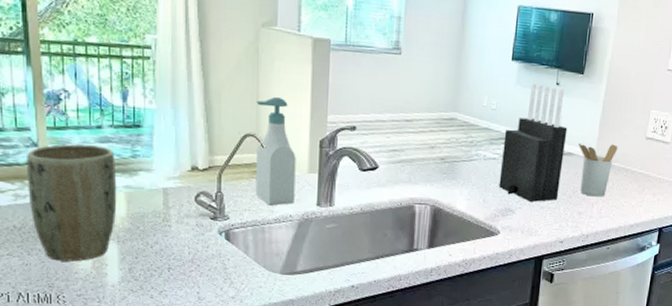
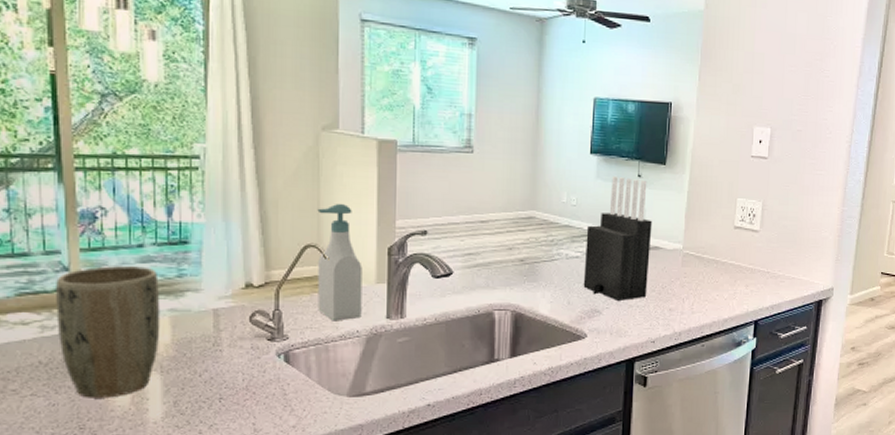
utensil holder: present [578,142,618,197] -> none [664,235,706,292]

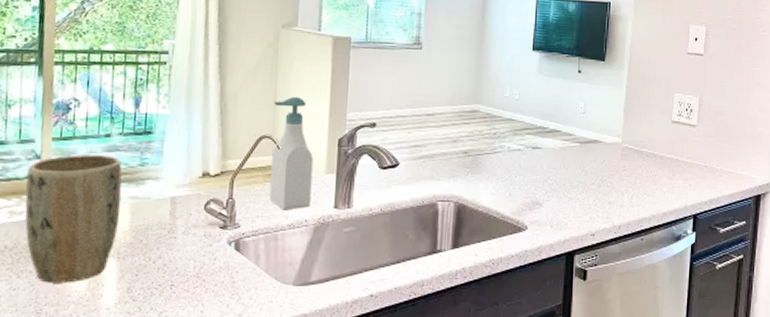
knife block: present [583,175,653,302] -> none [524,71,592,194]

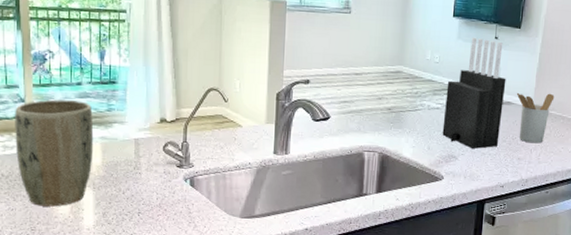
soap bottle: present [269,96,314,211] -> none [218,53,255,154]
knife block: none [524,71,592,194] -> present [442,37,506,150]
utensil holder: none [603,129,645,185] -> present [516,92,555,144]

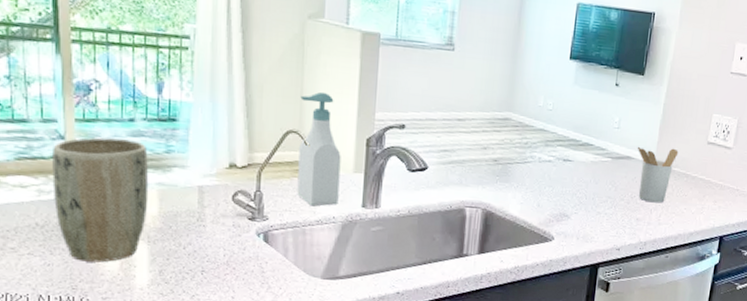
soap bottle: none [218,53,255,154] -> present [297,91,341,207]
knife block: present [442,37,506,150] -> none [554,83,627,208]

